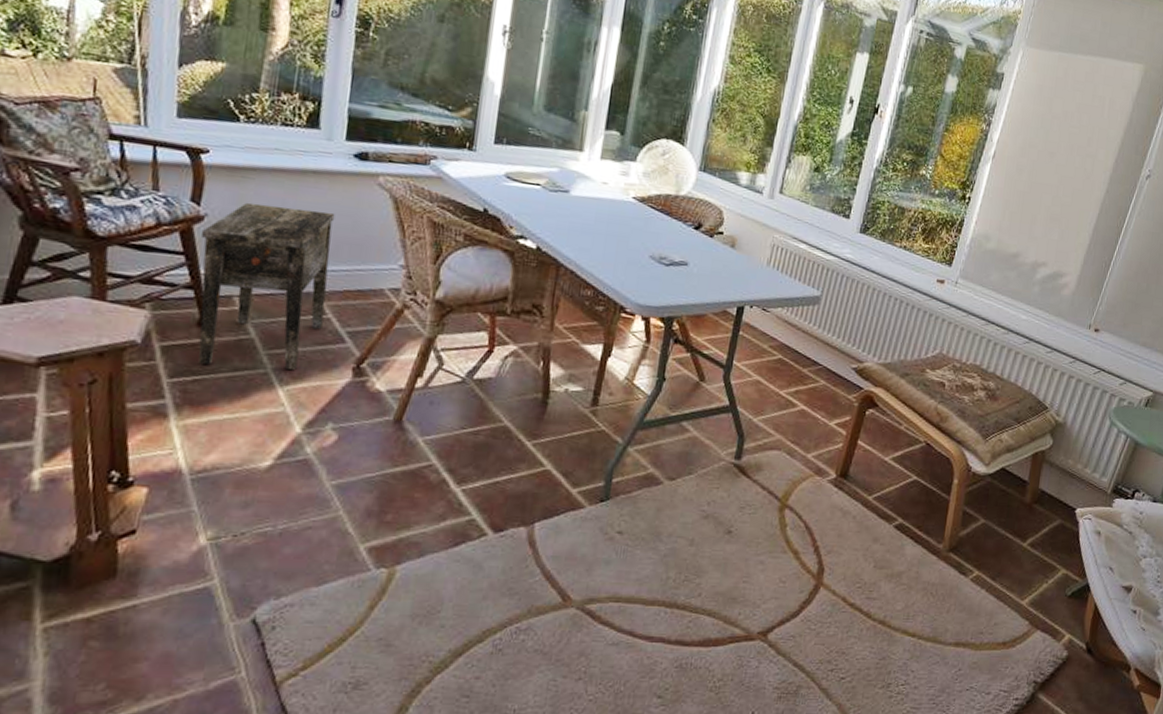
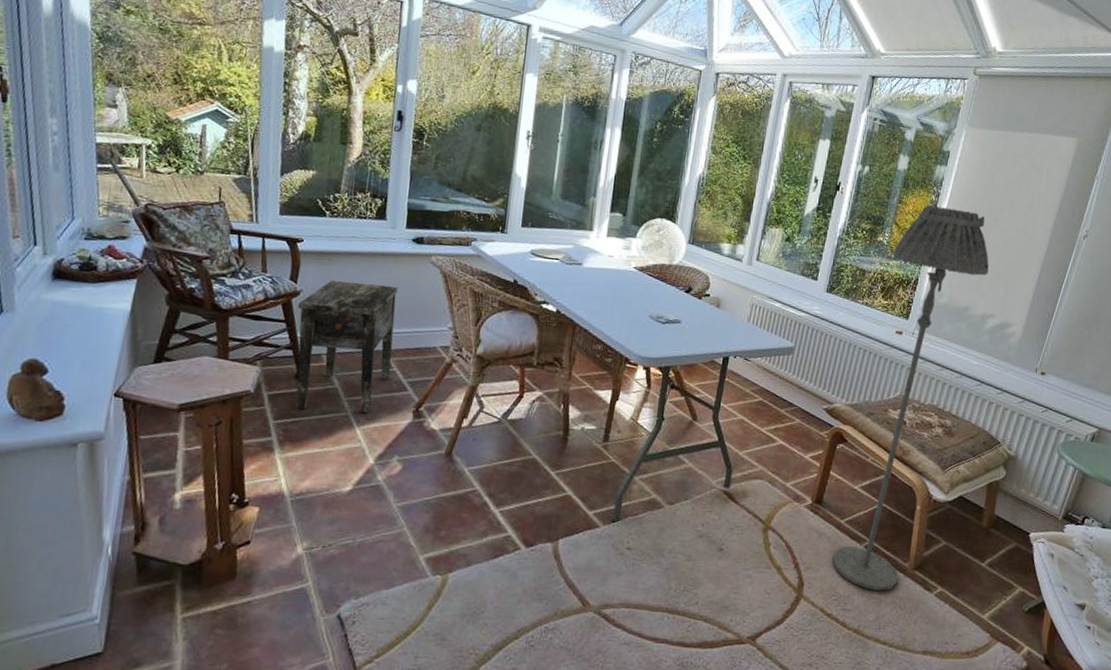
floor lamp: none [857,134,1043,576] -> present [832,204,989,591]

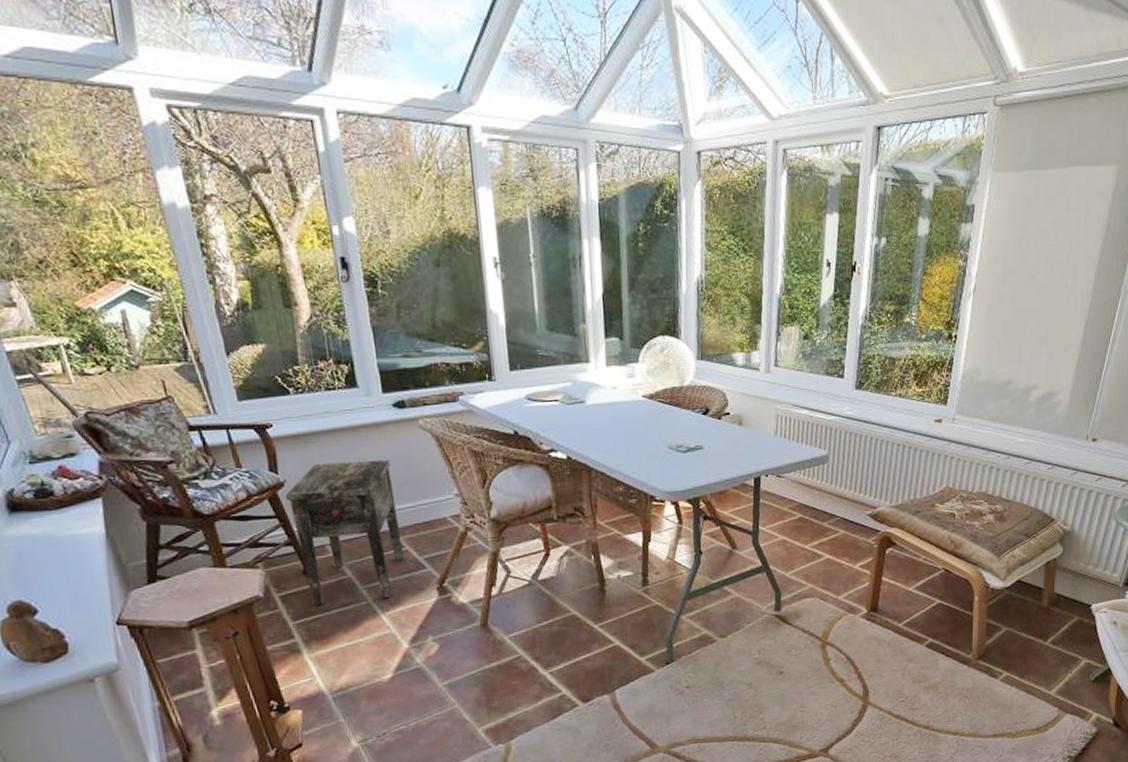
floor lamp: present [832,204,989,591] -> none [894,271,1028,686]

